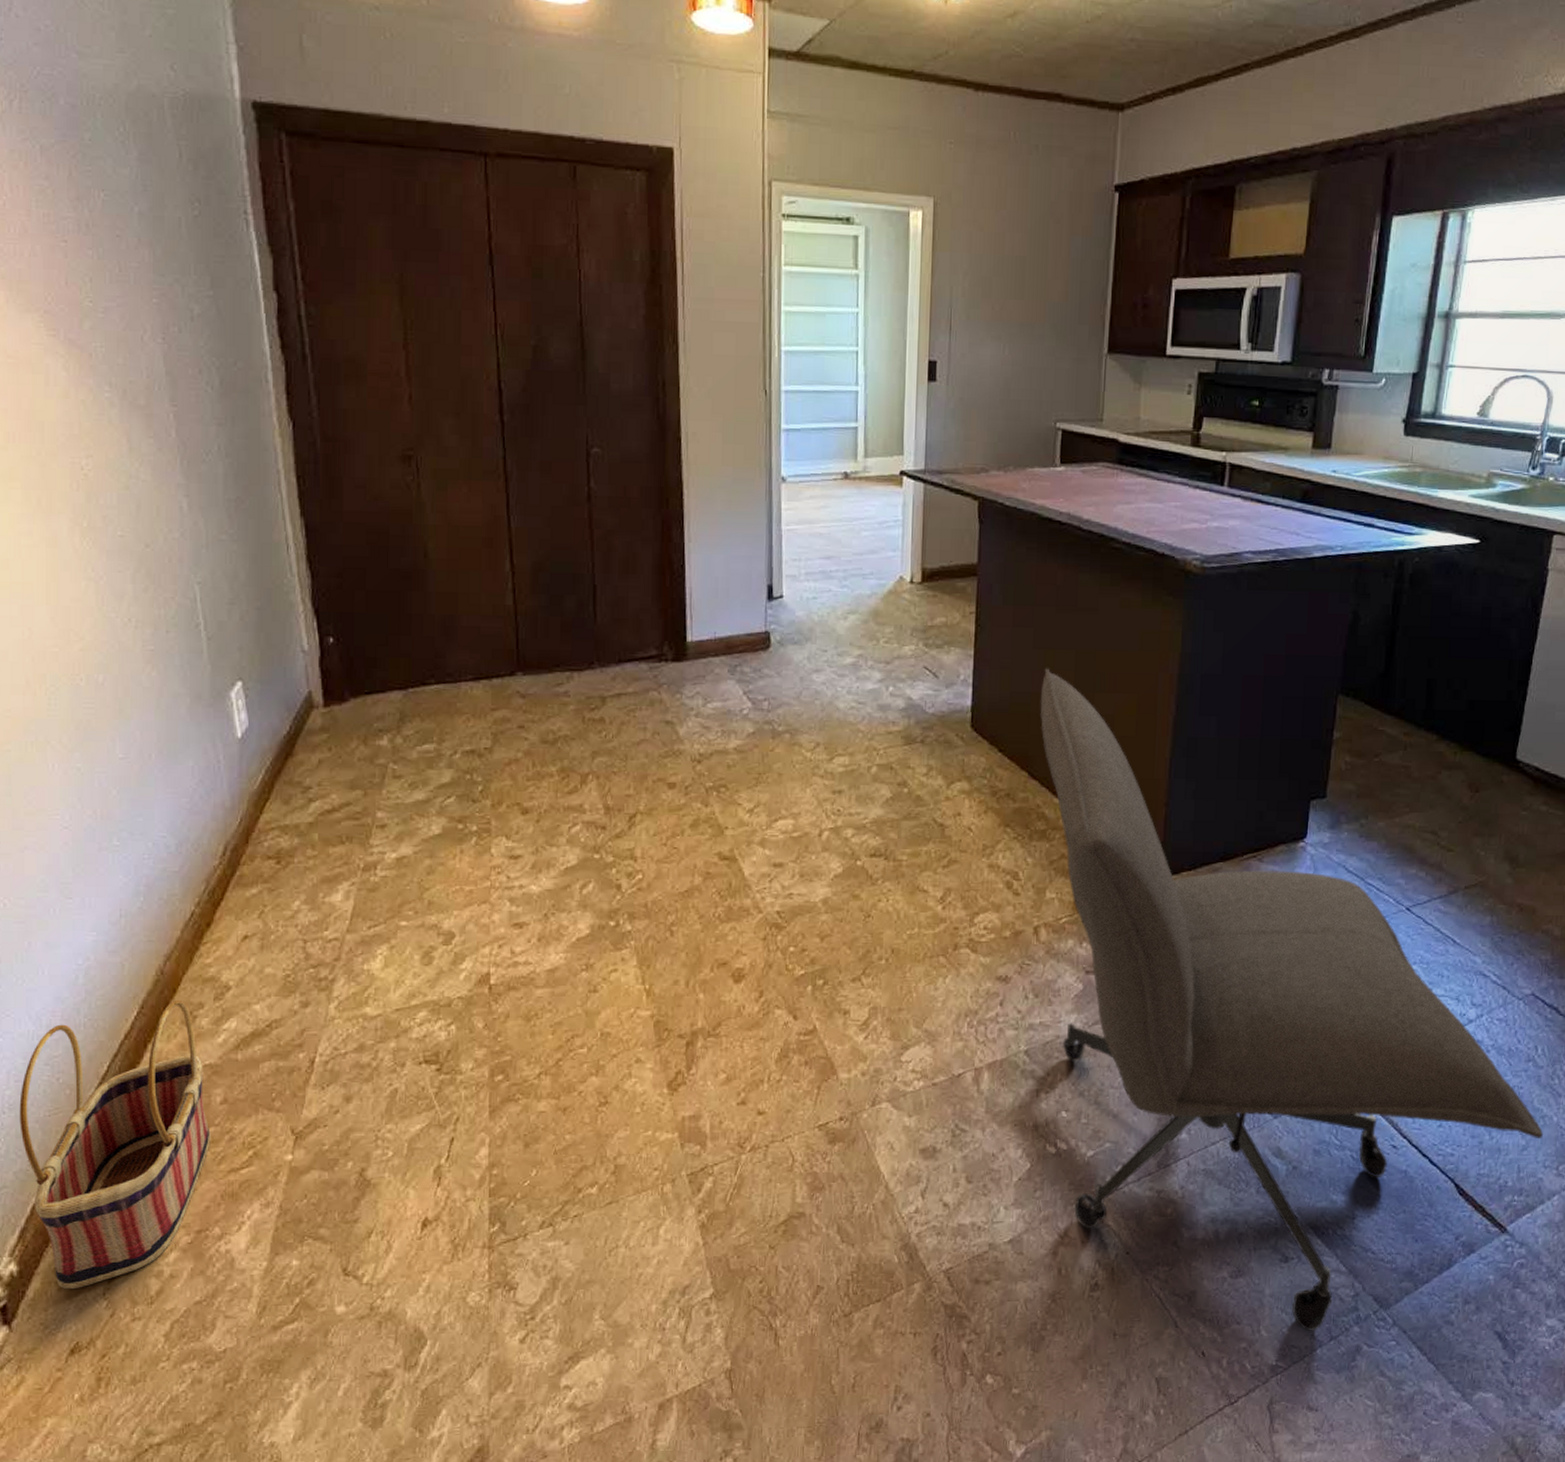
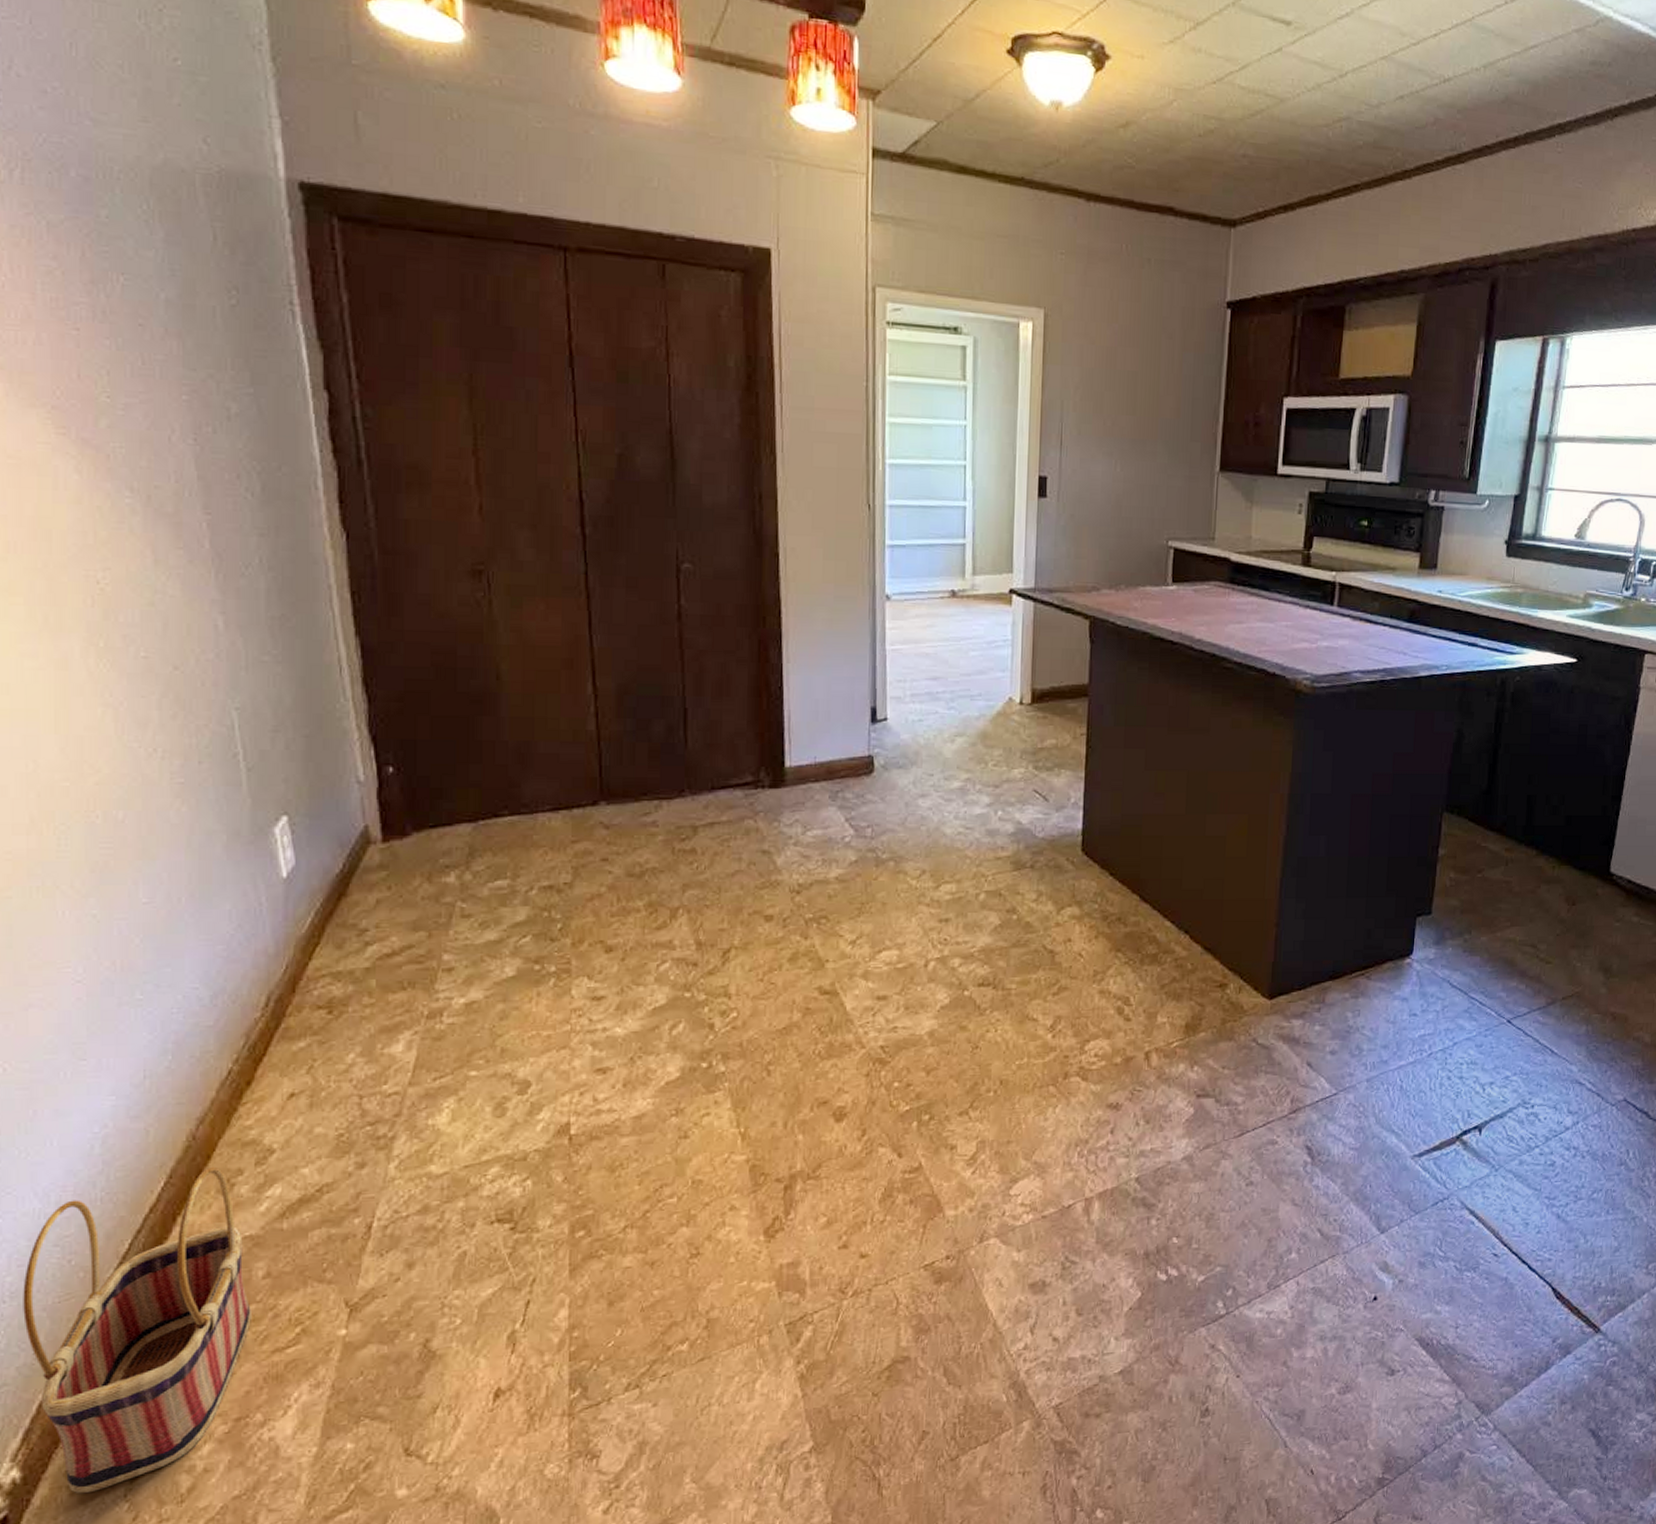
chair: present [1040,668,1543,1331] -> none [1151,790,1634,1442]

